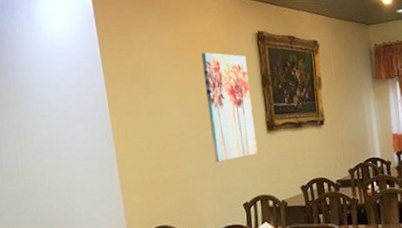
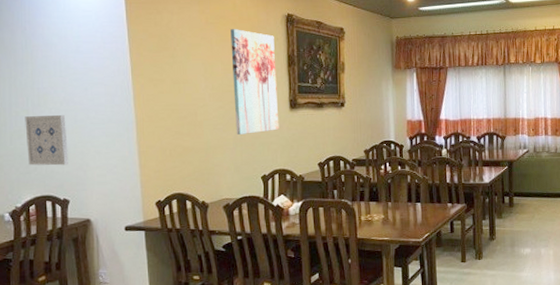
wall art: none [14,153,57,206] -> present [25,114,68,166]

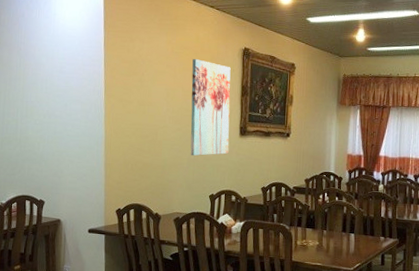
wall art: present [25,114,68,166] -> none [14,125,47,171]

